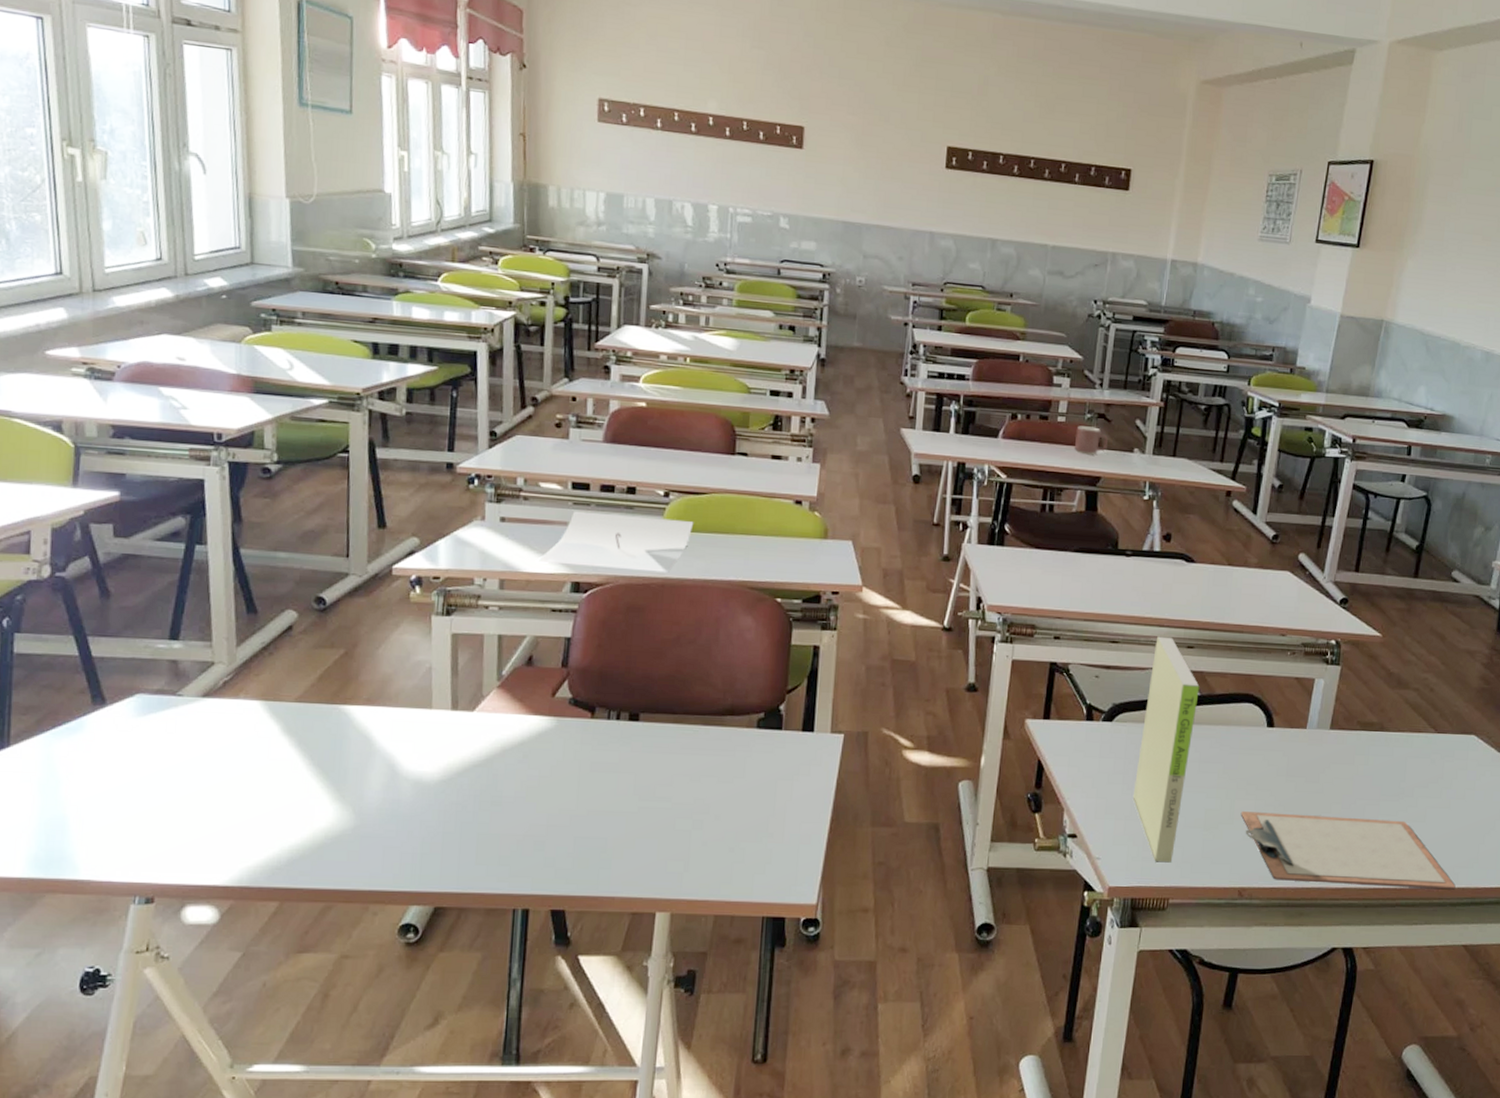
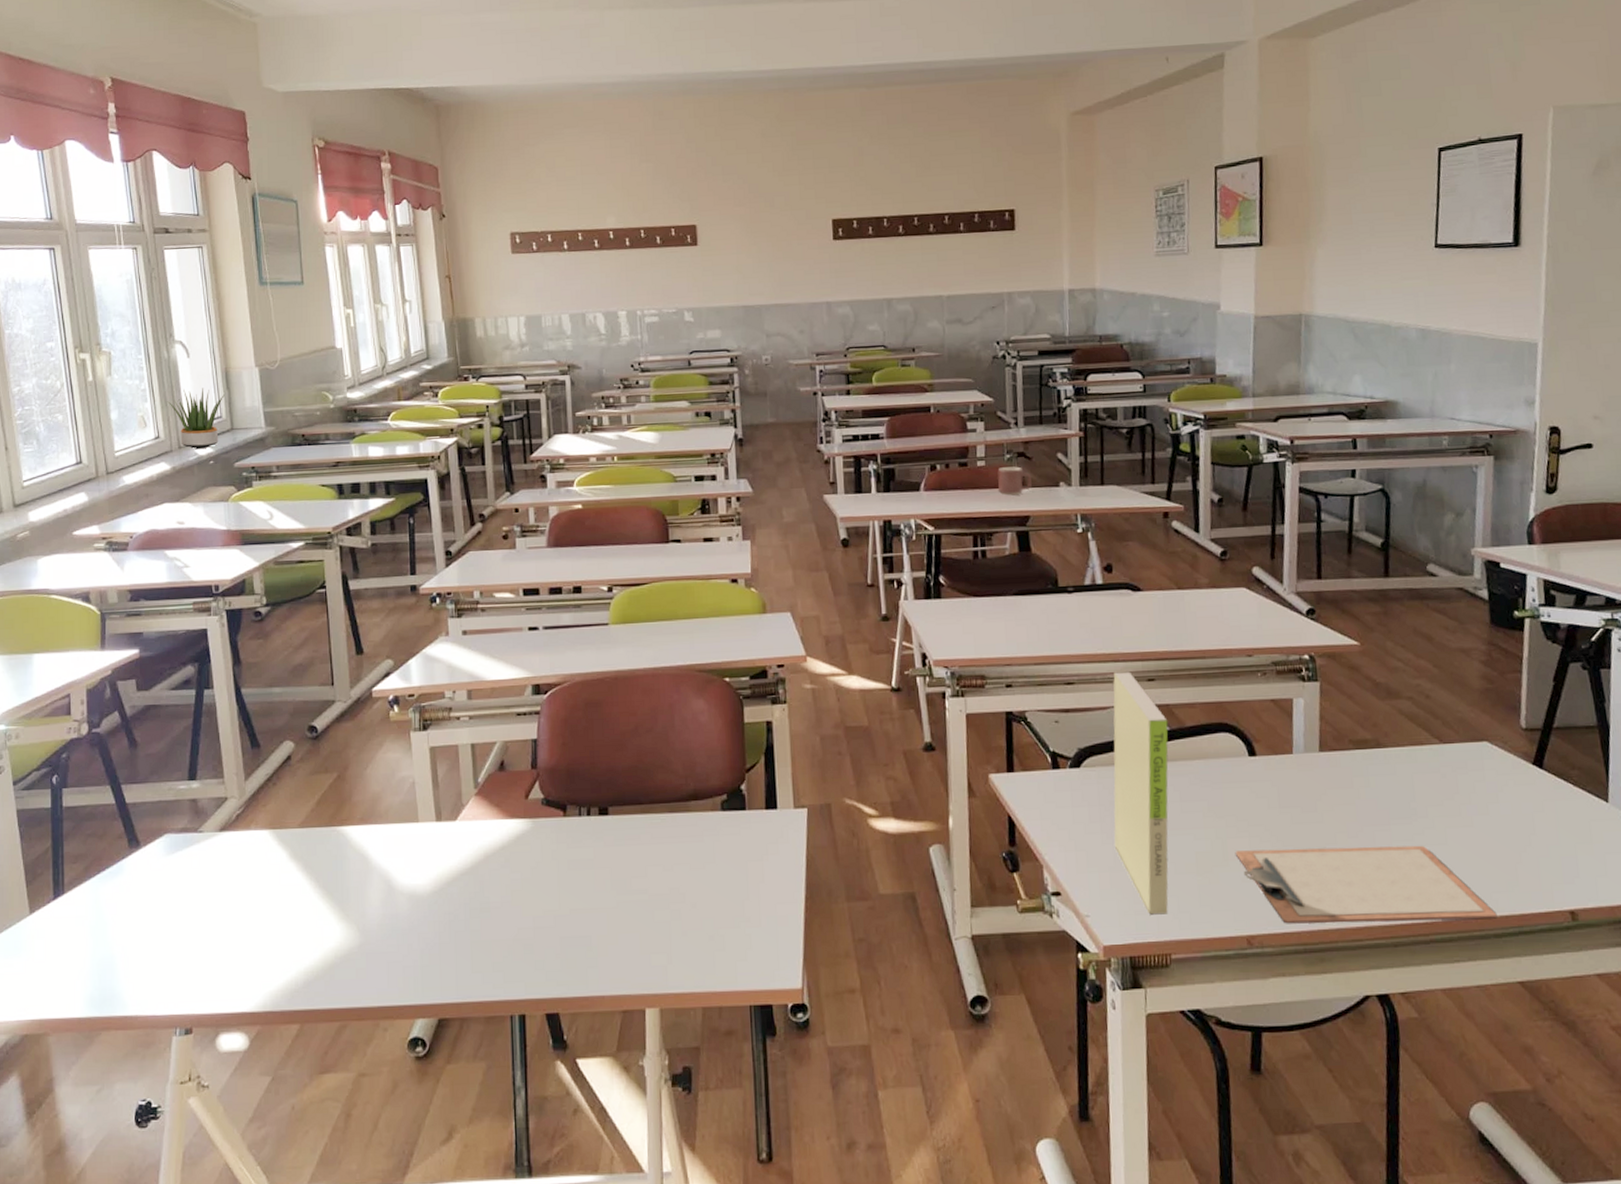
potted plant: none [175,209,246,280] -> present [167,388,224,449]
paper sheet: present [537,511,694,573] -> none [499,612,638,669]

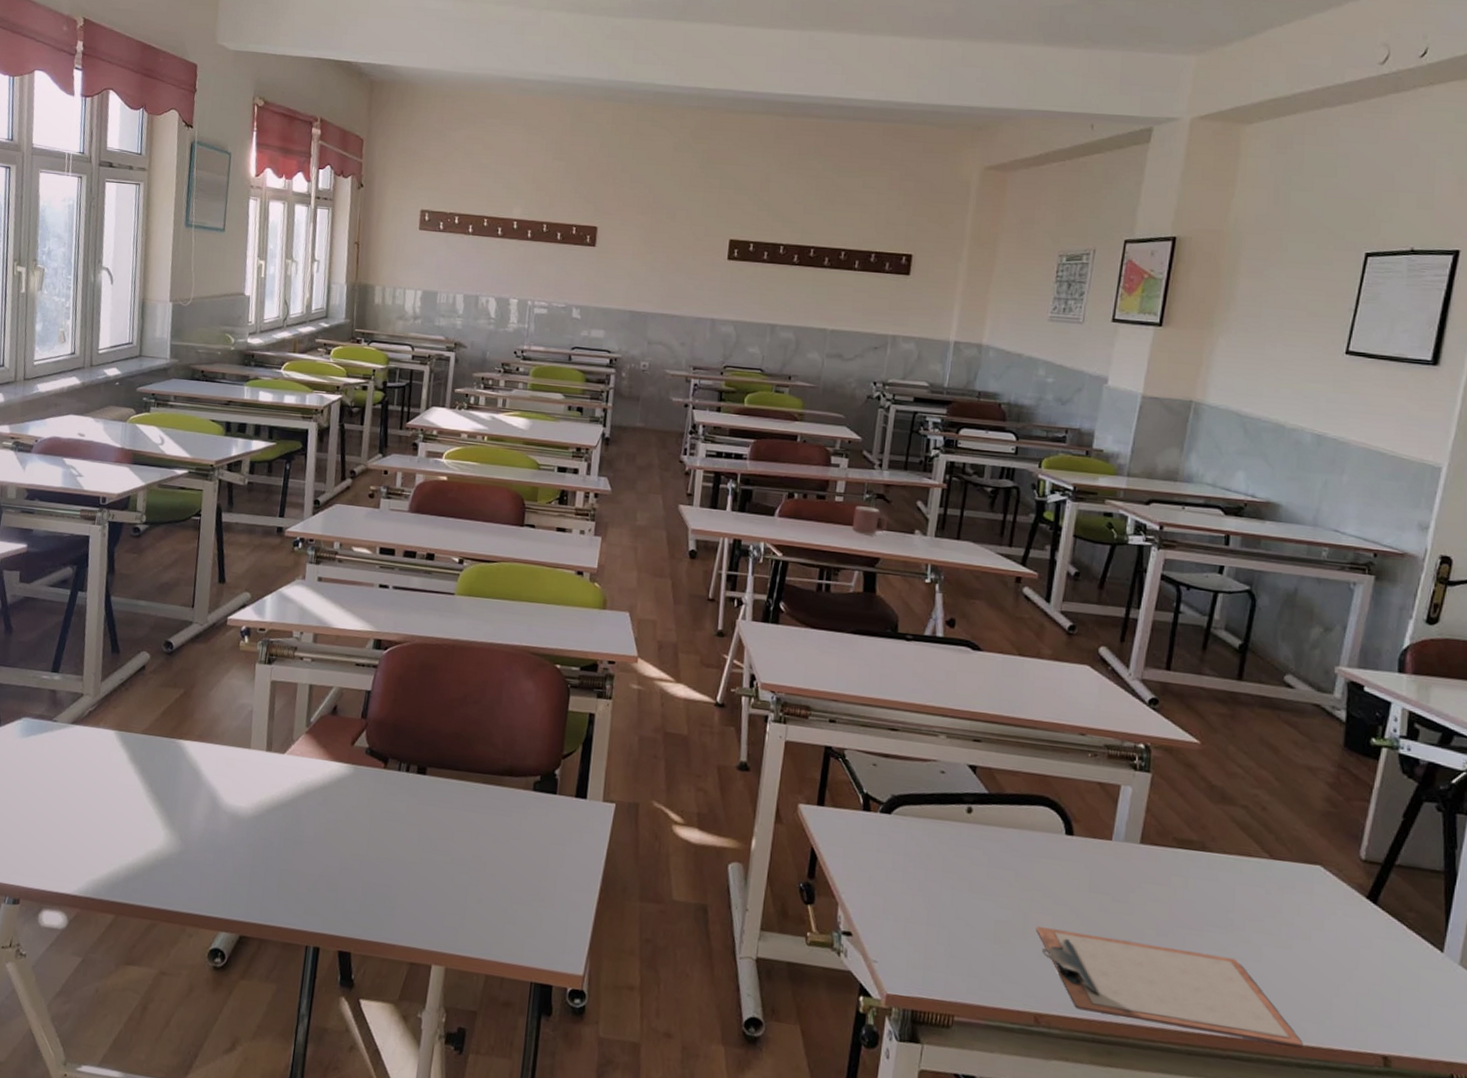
potted plant: present [167,388,224,449] -> none [87,312,138,370]
book: present [1113,671,1169,915] -> none [913,726,988,976]

